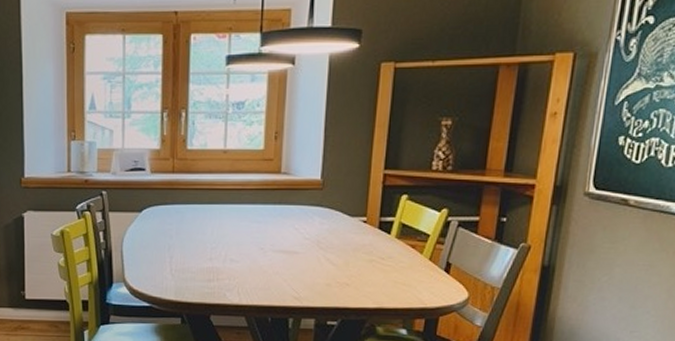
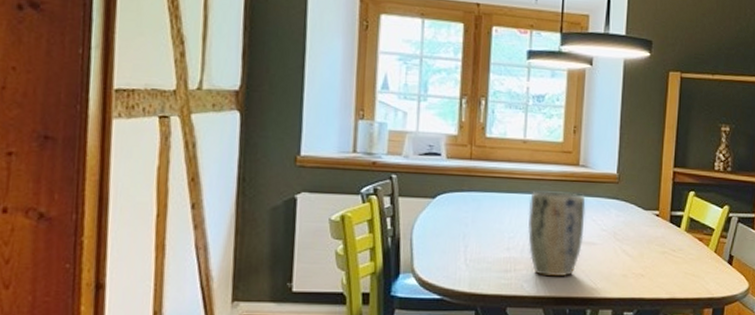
plant pot: none [229,201,288,286] -> present [528,191,586,277]

